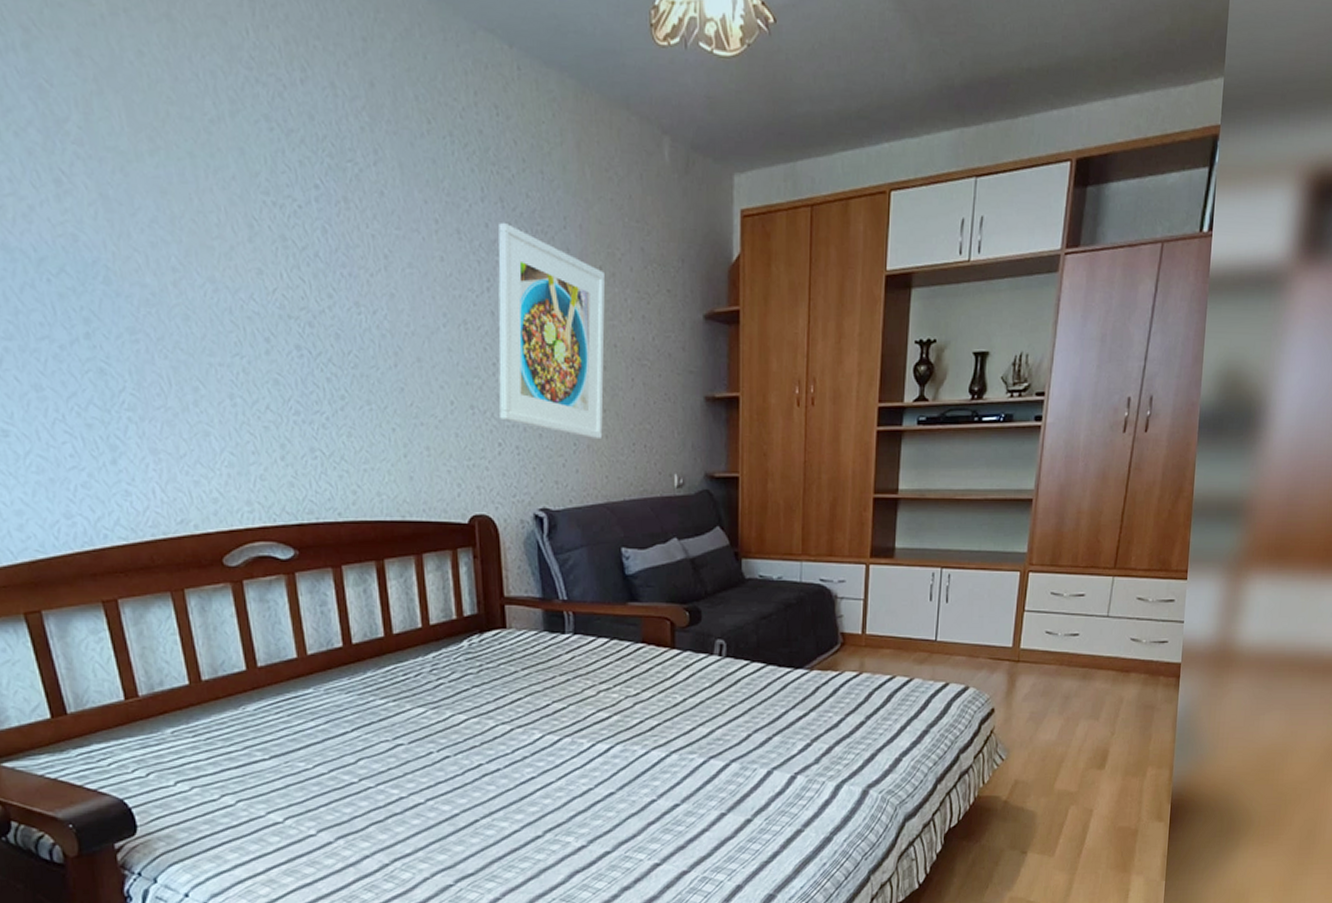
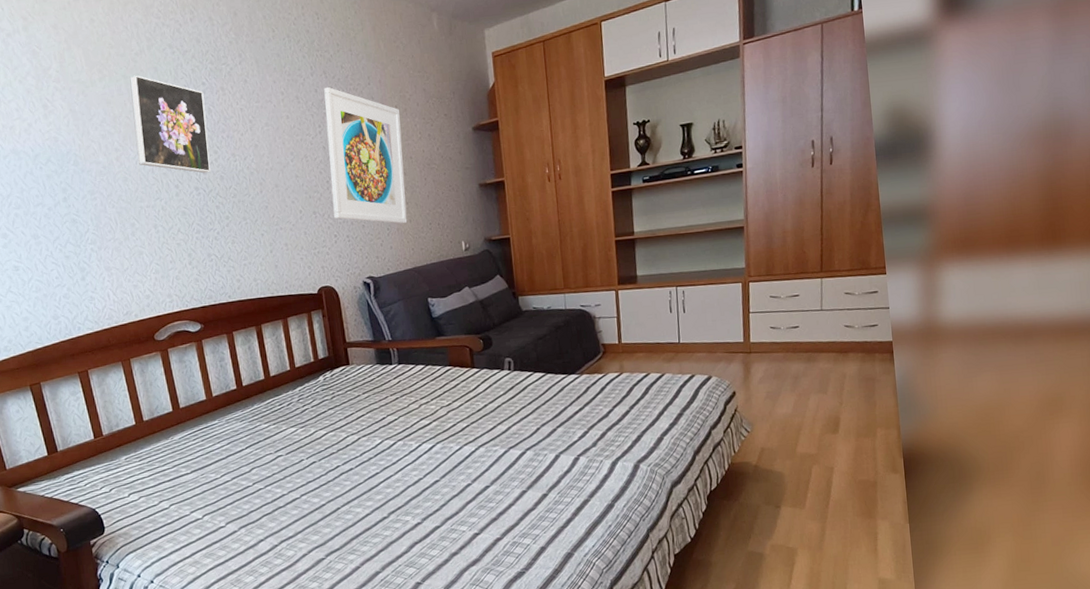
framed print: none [199,154,322,326] -> present [129,75,211,174]

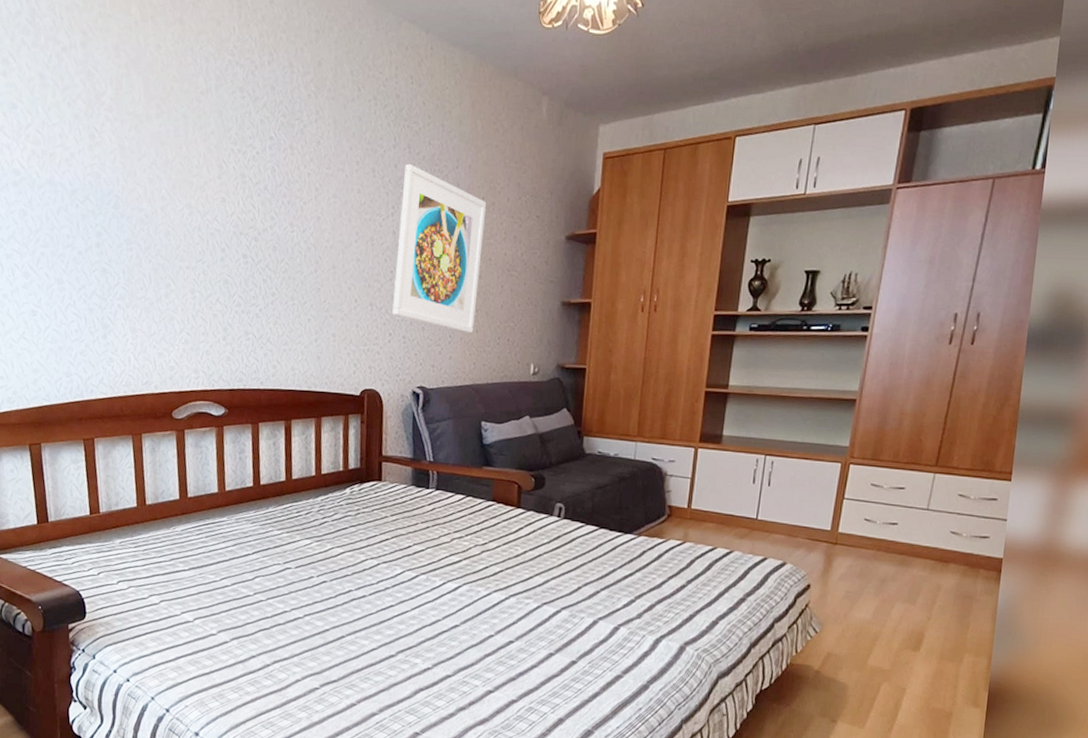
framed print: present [129,75,211,174] -> none [184,116,270,241]

